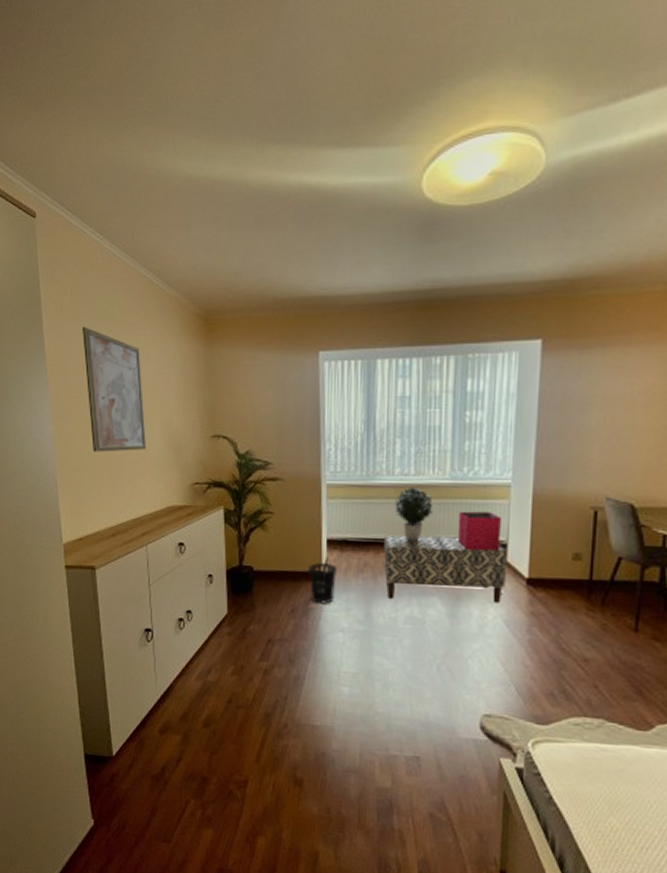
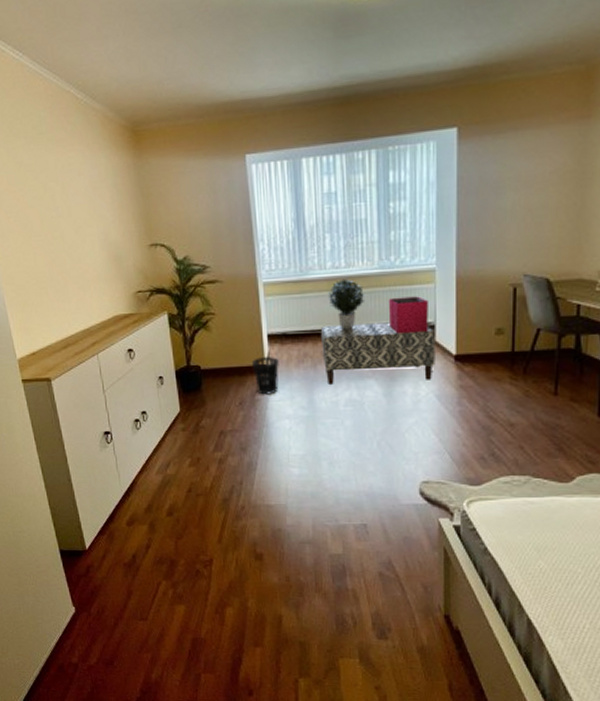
wall art: present [83,327,147,452] -> none [12,146,88,270]

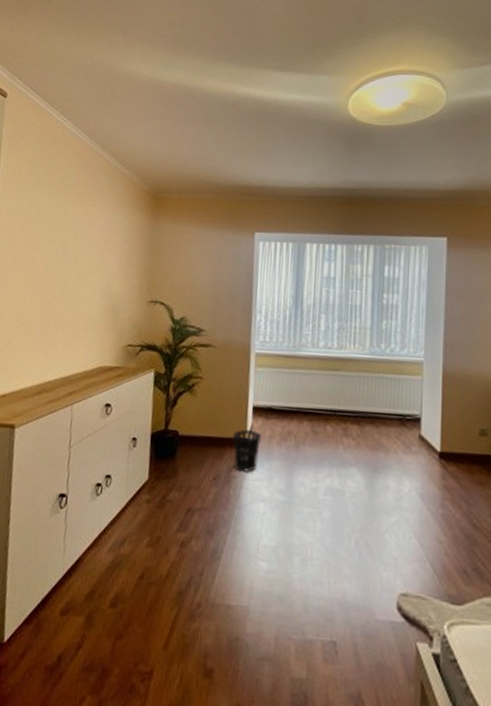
bench: present [320,322,435,384] -> none [306,404,420,476]
potted plant: present [328,278,365,330] -> none [317,359,355,413]
storage bin: present [388,296,428,334] -> none [376,384,415,425]

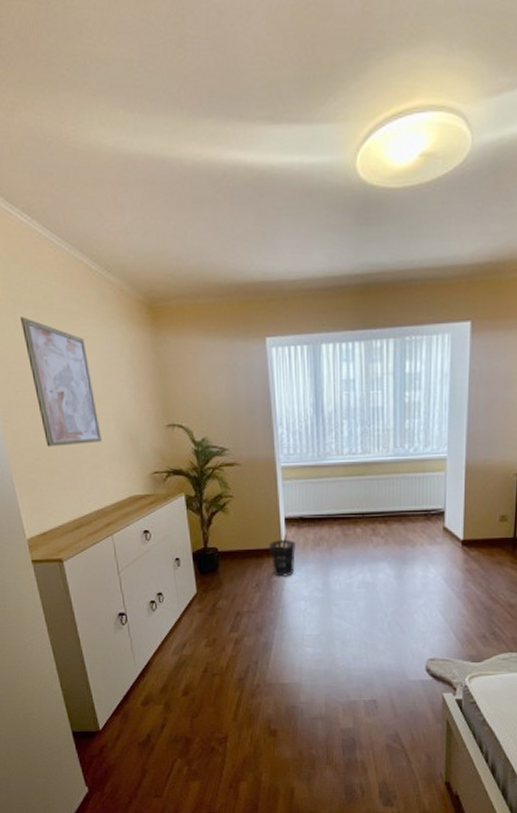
wall art: none [29,194,89,311] -> present [21,317,103,447]

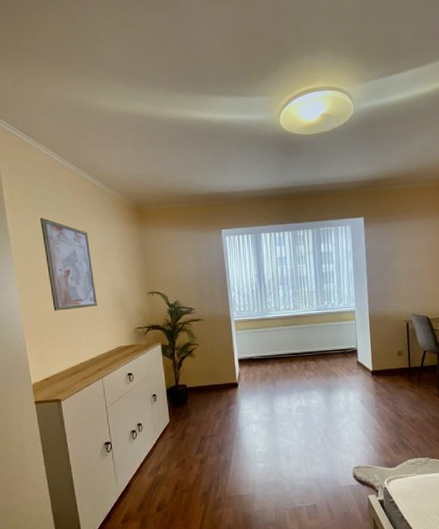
wastebasket: present [269,538,296,577] -> none [227,375,247,406]

